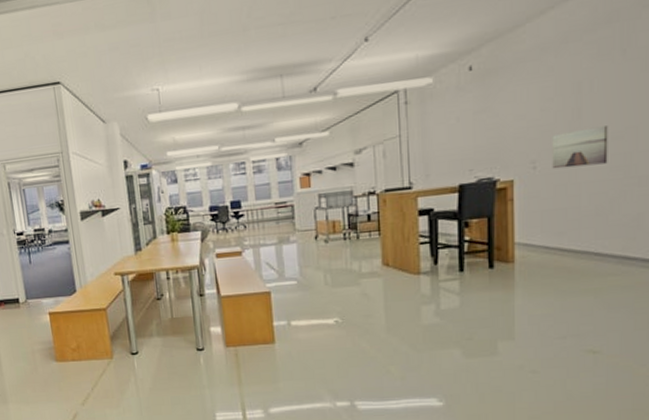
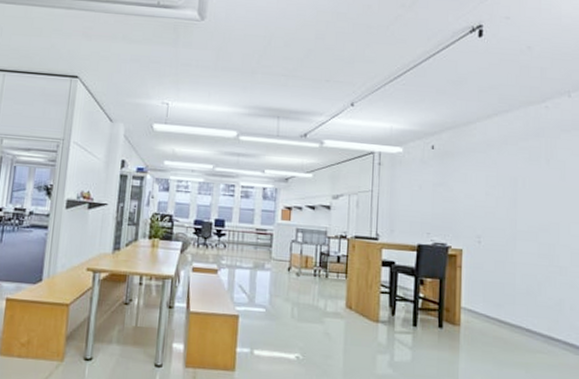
wall art: present [552,126,608,169] -> none [493,217,537,250]

